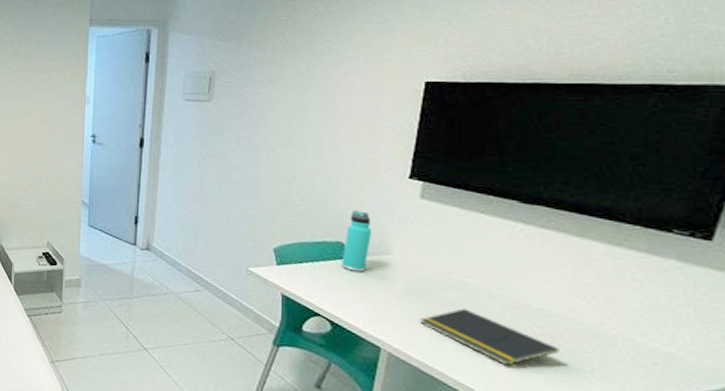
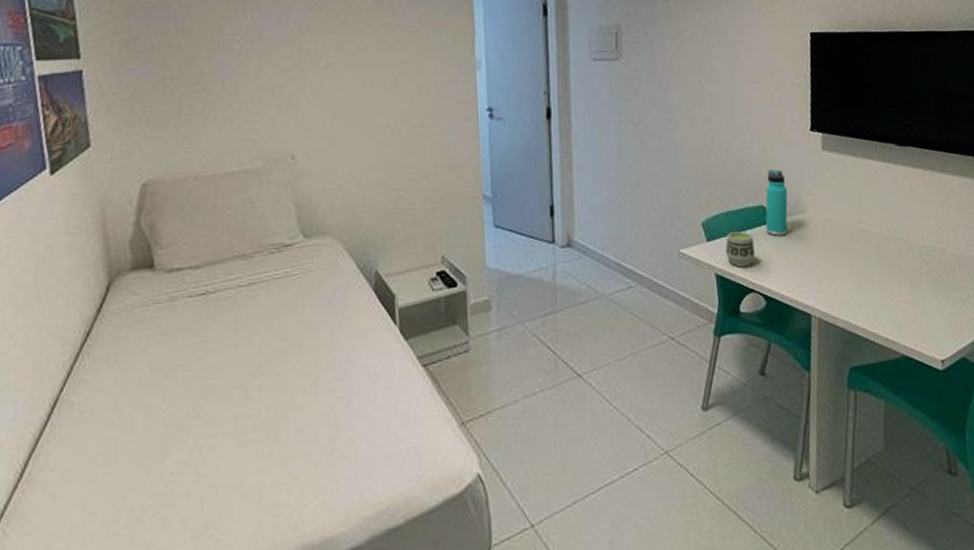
cup: none [294,261,326,293] -> present [725,231,755,267]
notepad: present [421,309,559,366] -> none [839,258,944,308]

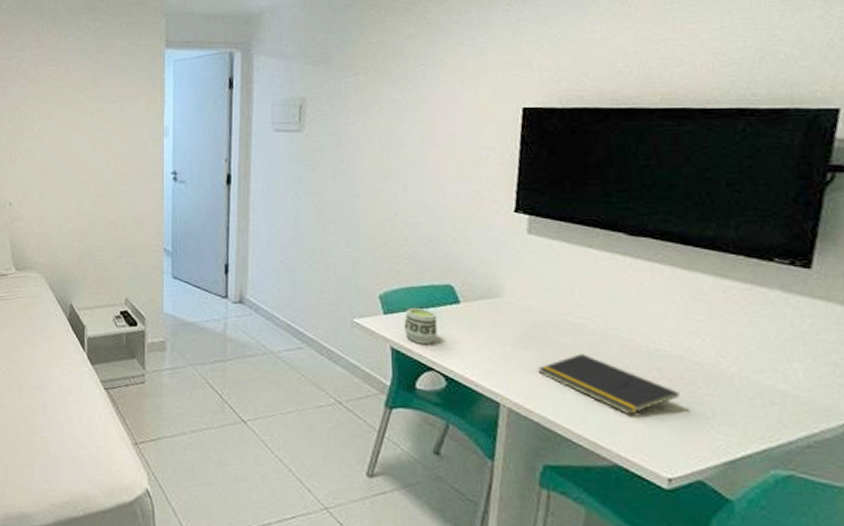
thermos bottle: present [765,170,788,236] -> none [452,250,481,318]
notepad: none [839,258,944,308] -> present [539,354,680,415]

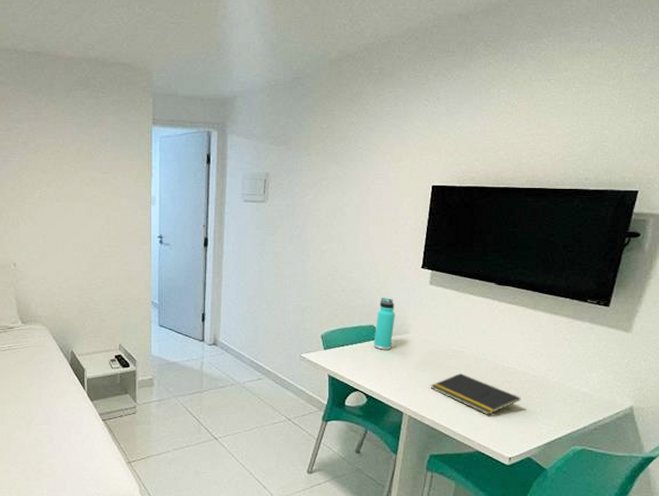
cup: present [403,308,438,344] -> none [337,344,362,371]
thermos bottle: none [452,250,481,318] -> present [374,298,395,350]

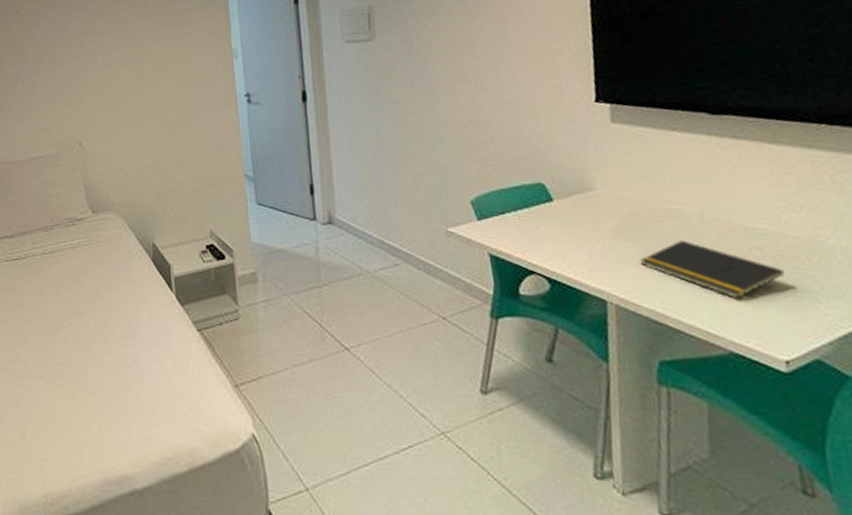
thermos bottle: present [374,298,395,350] -> none [543,145,573,215]

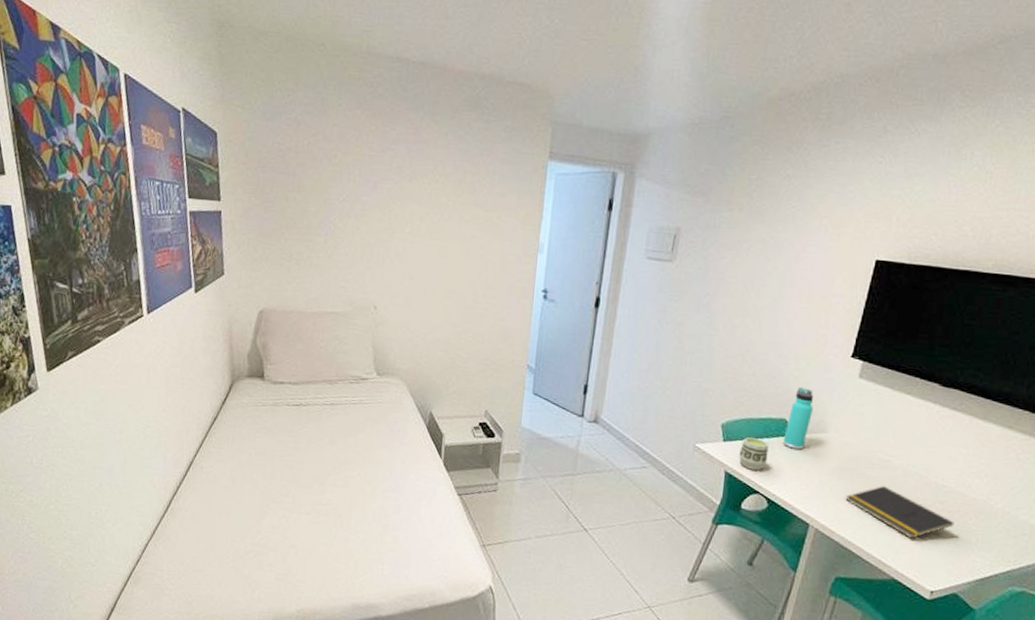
cup: none [498,210,535,248] -> present [738,437,769,471]
thermos bottle: none [543,145,573,215] -> present [783,387,813,450]

